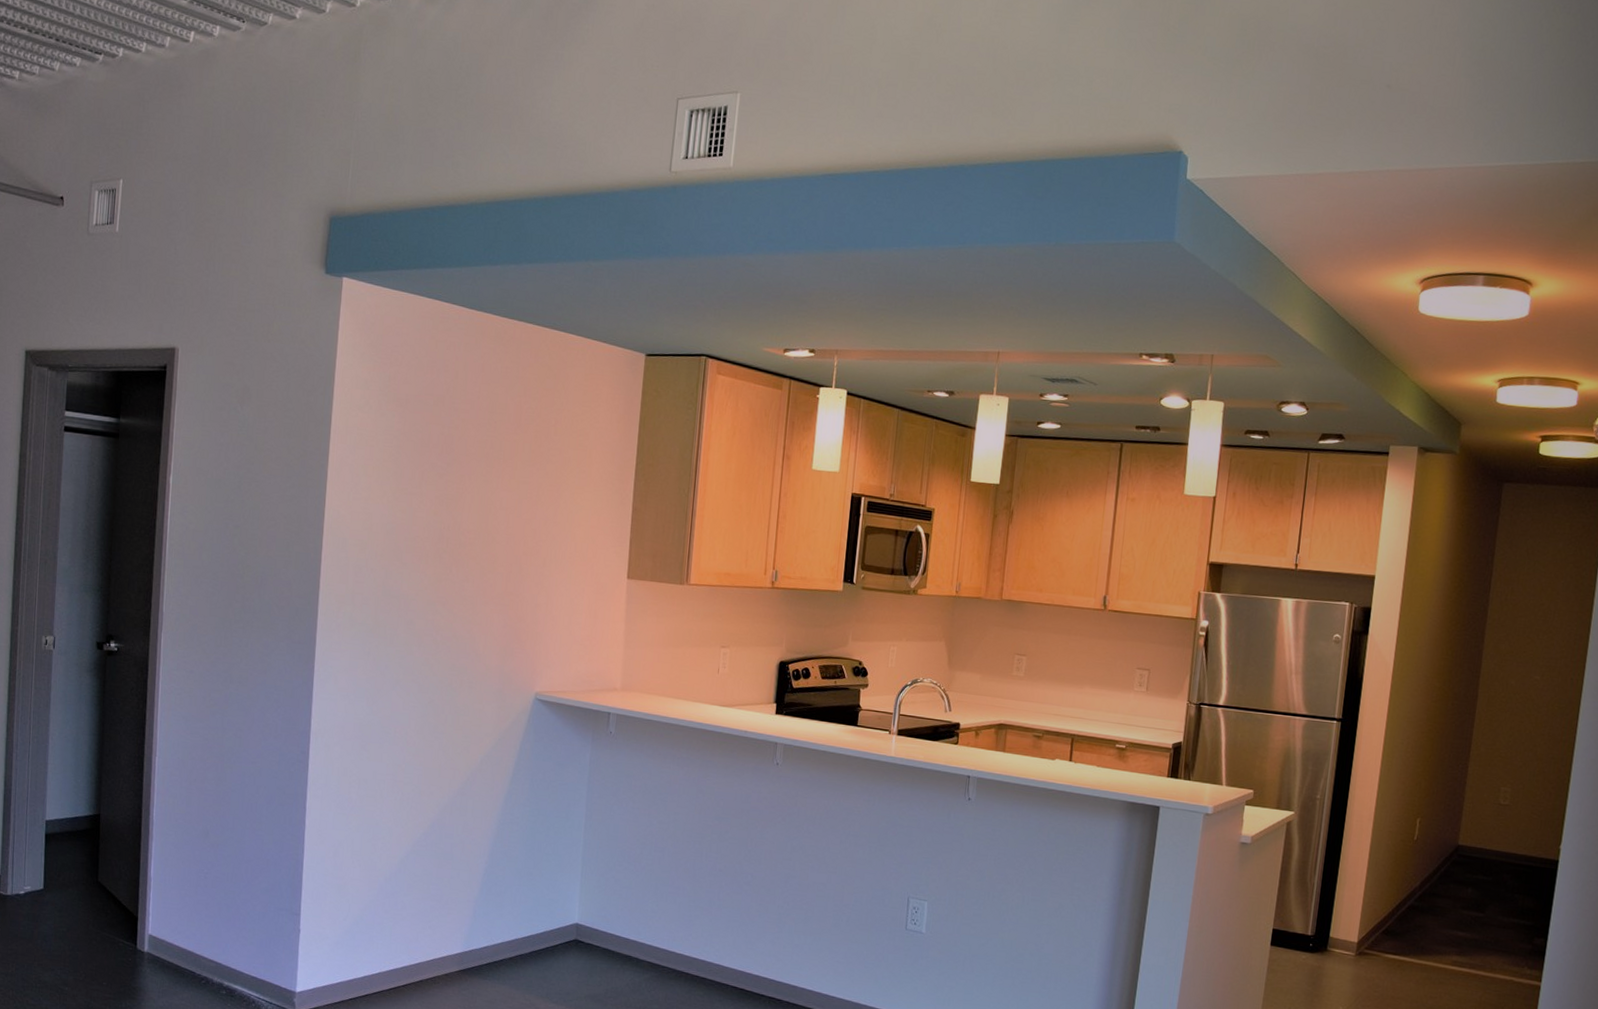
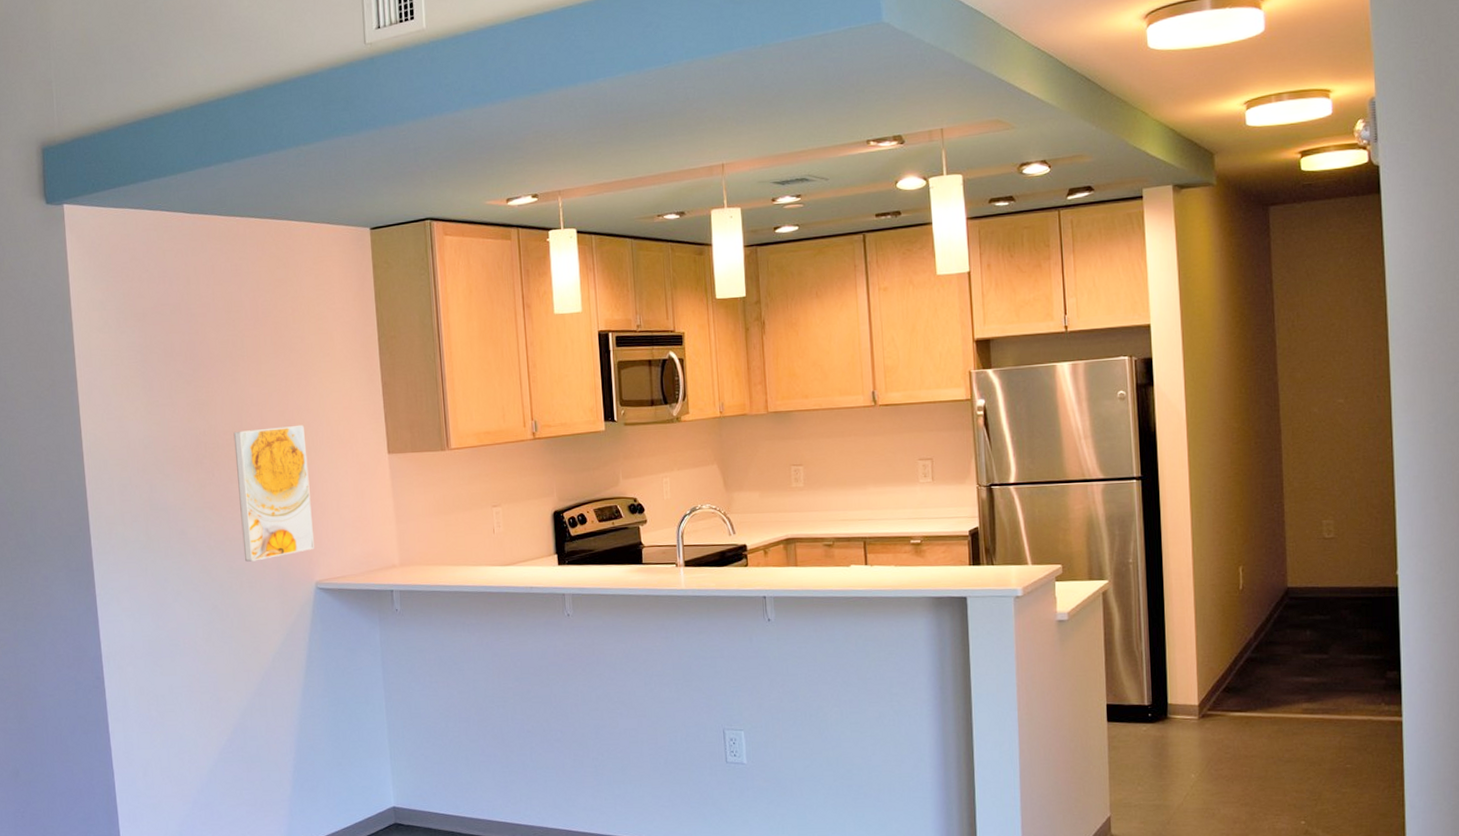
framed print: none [469,531,549,663] -> present [233,424,315,562]

